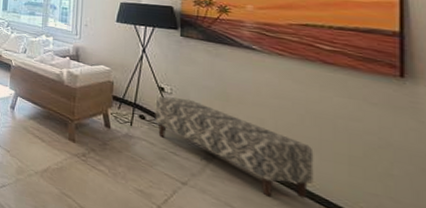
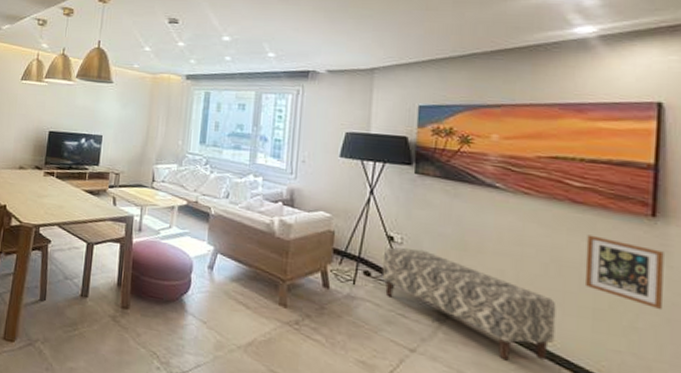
picture frame: none [339,91,417,160] -> present [584,234,664,311]

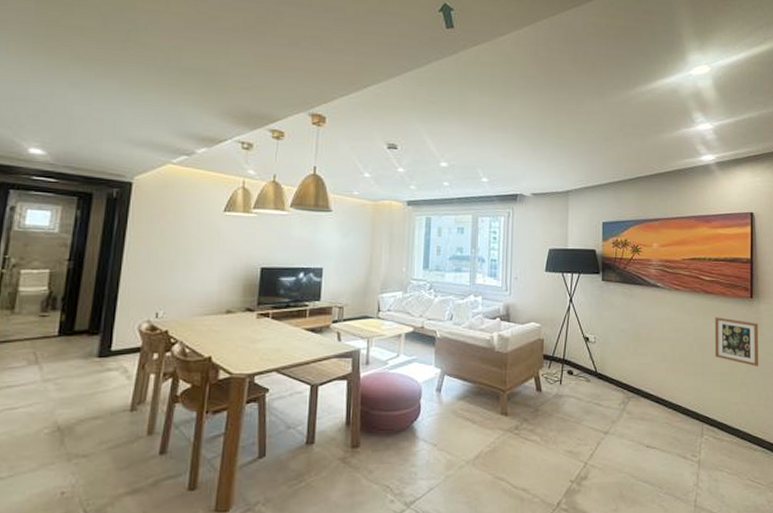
bench: present [382,247,556,361] -> none [581,345,699,426]

